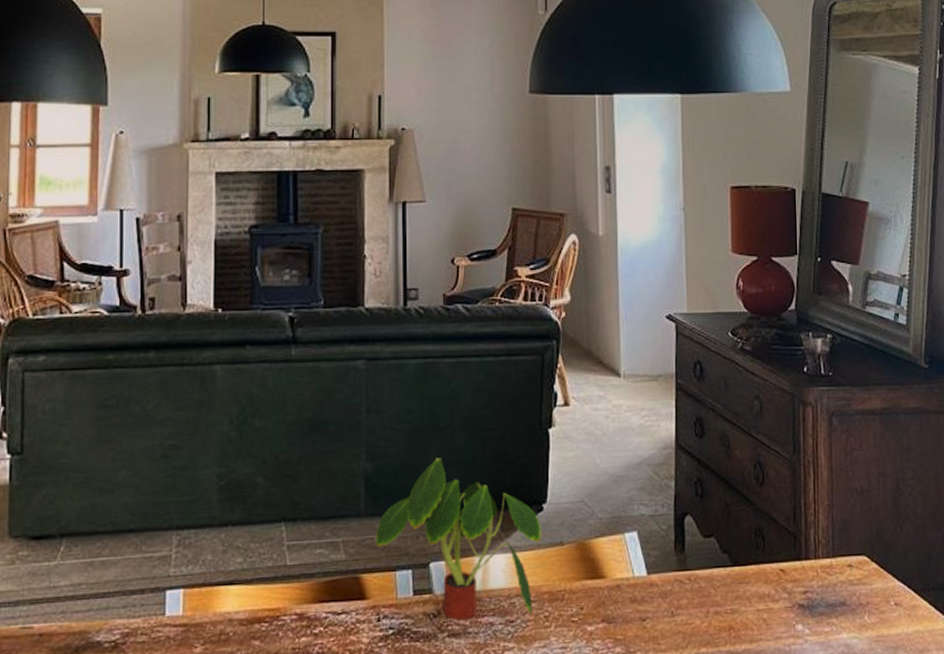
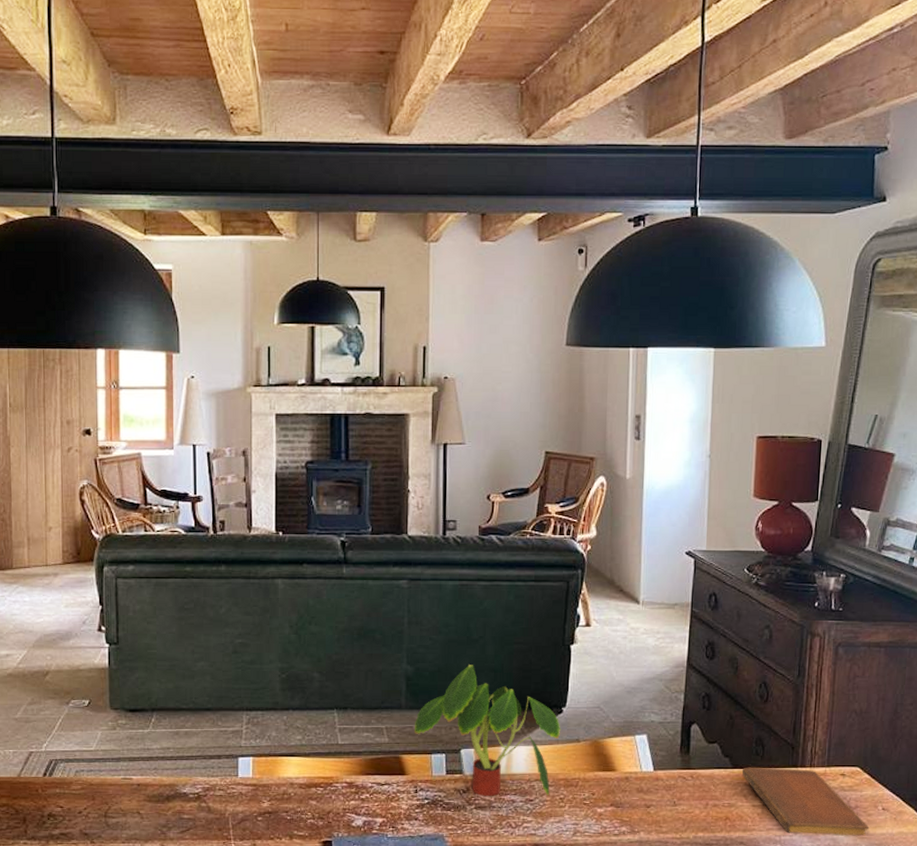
notebook: none [742,562,884,641] -> present [741,767,870,836]

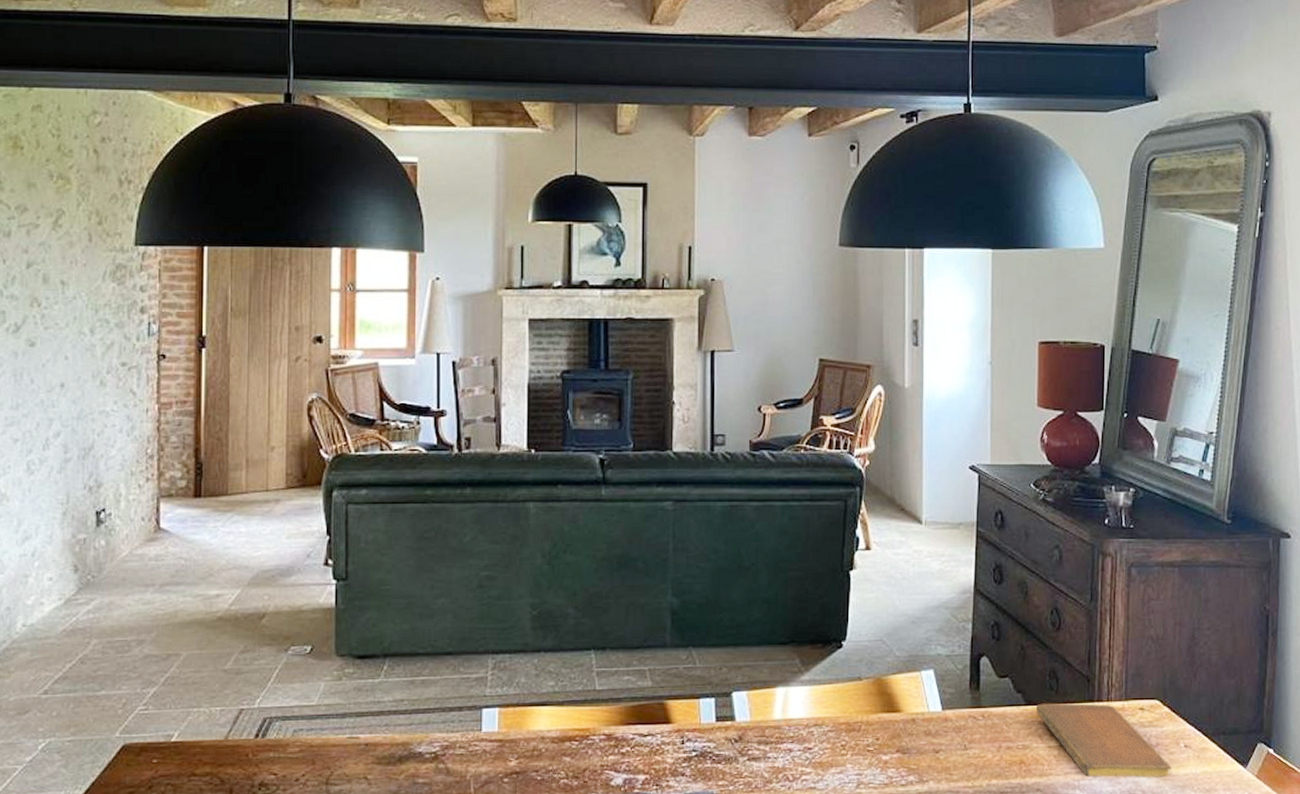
plant: present [415,665,561,797] -> none [681,595,841,746]

